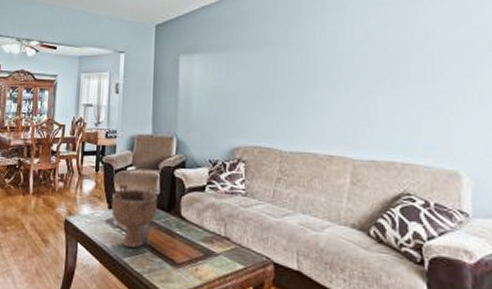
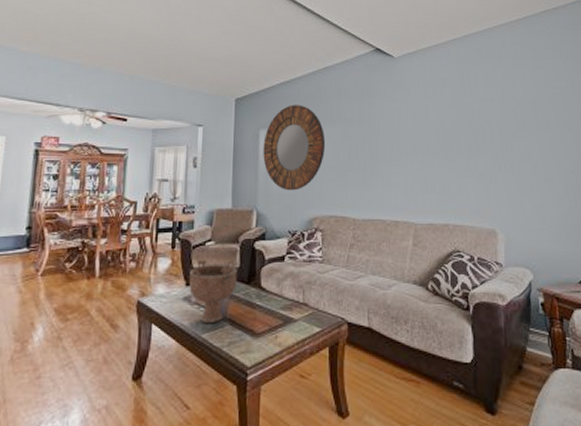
home mirror: none [183,29,249,119] -> present [263,105,326,191]

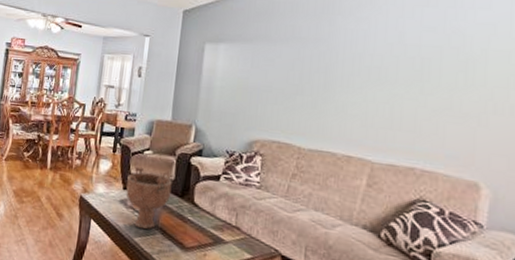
home mirror: present [263,105,326,191] -> none [206,19,275,110]

